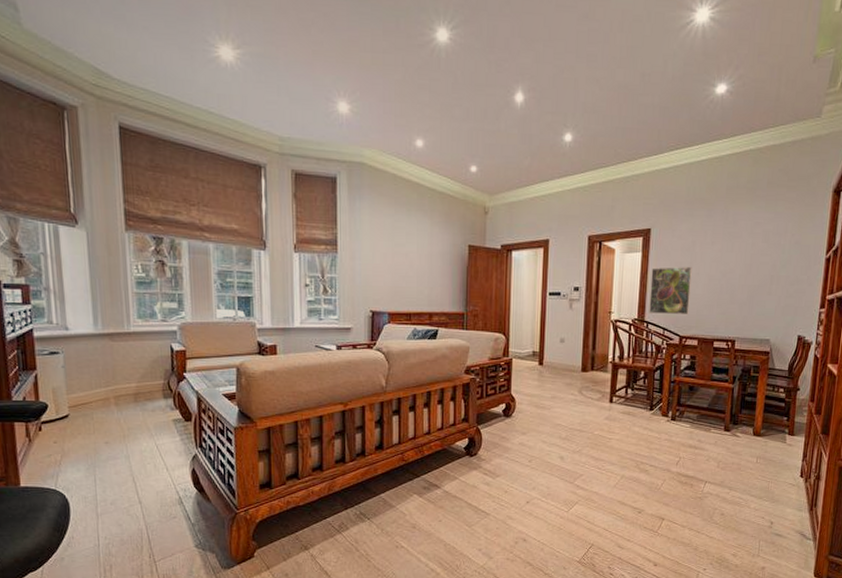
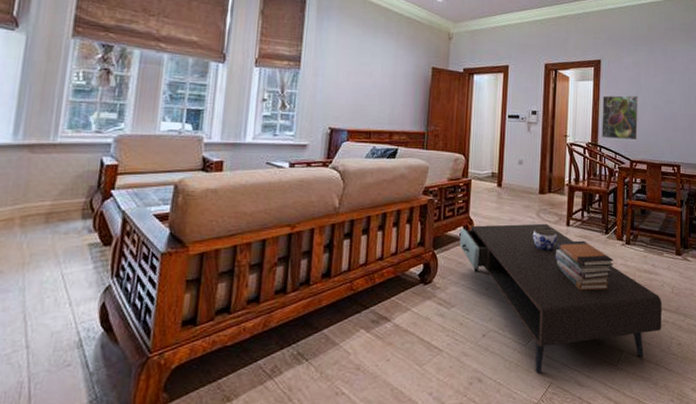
coffee table: none [503,400,707,536] -> present [460,223,662,374]
jar: none [574,404,599,426] -> present [532,227,557,251]
book stack: none [598,416,658,464] -> present [556,240,614,291]

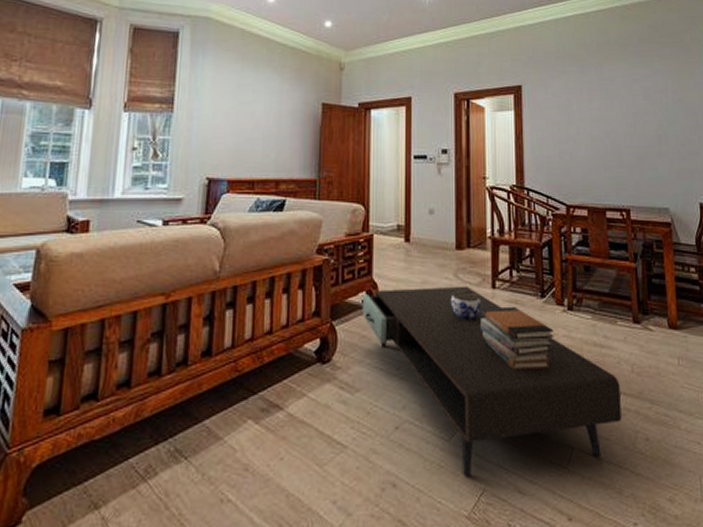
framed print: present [601,95,639,141] -> none [527,125,574,181]

